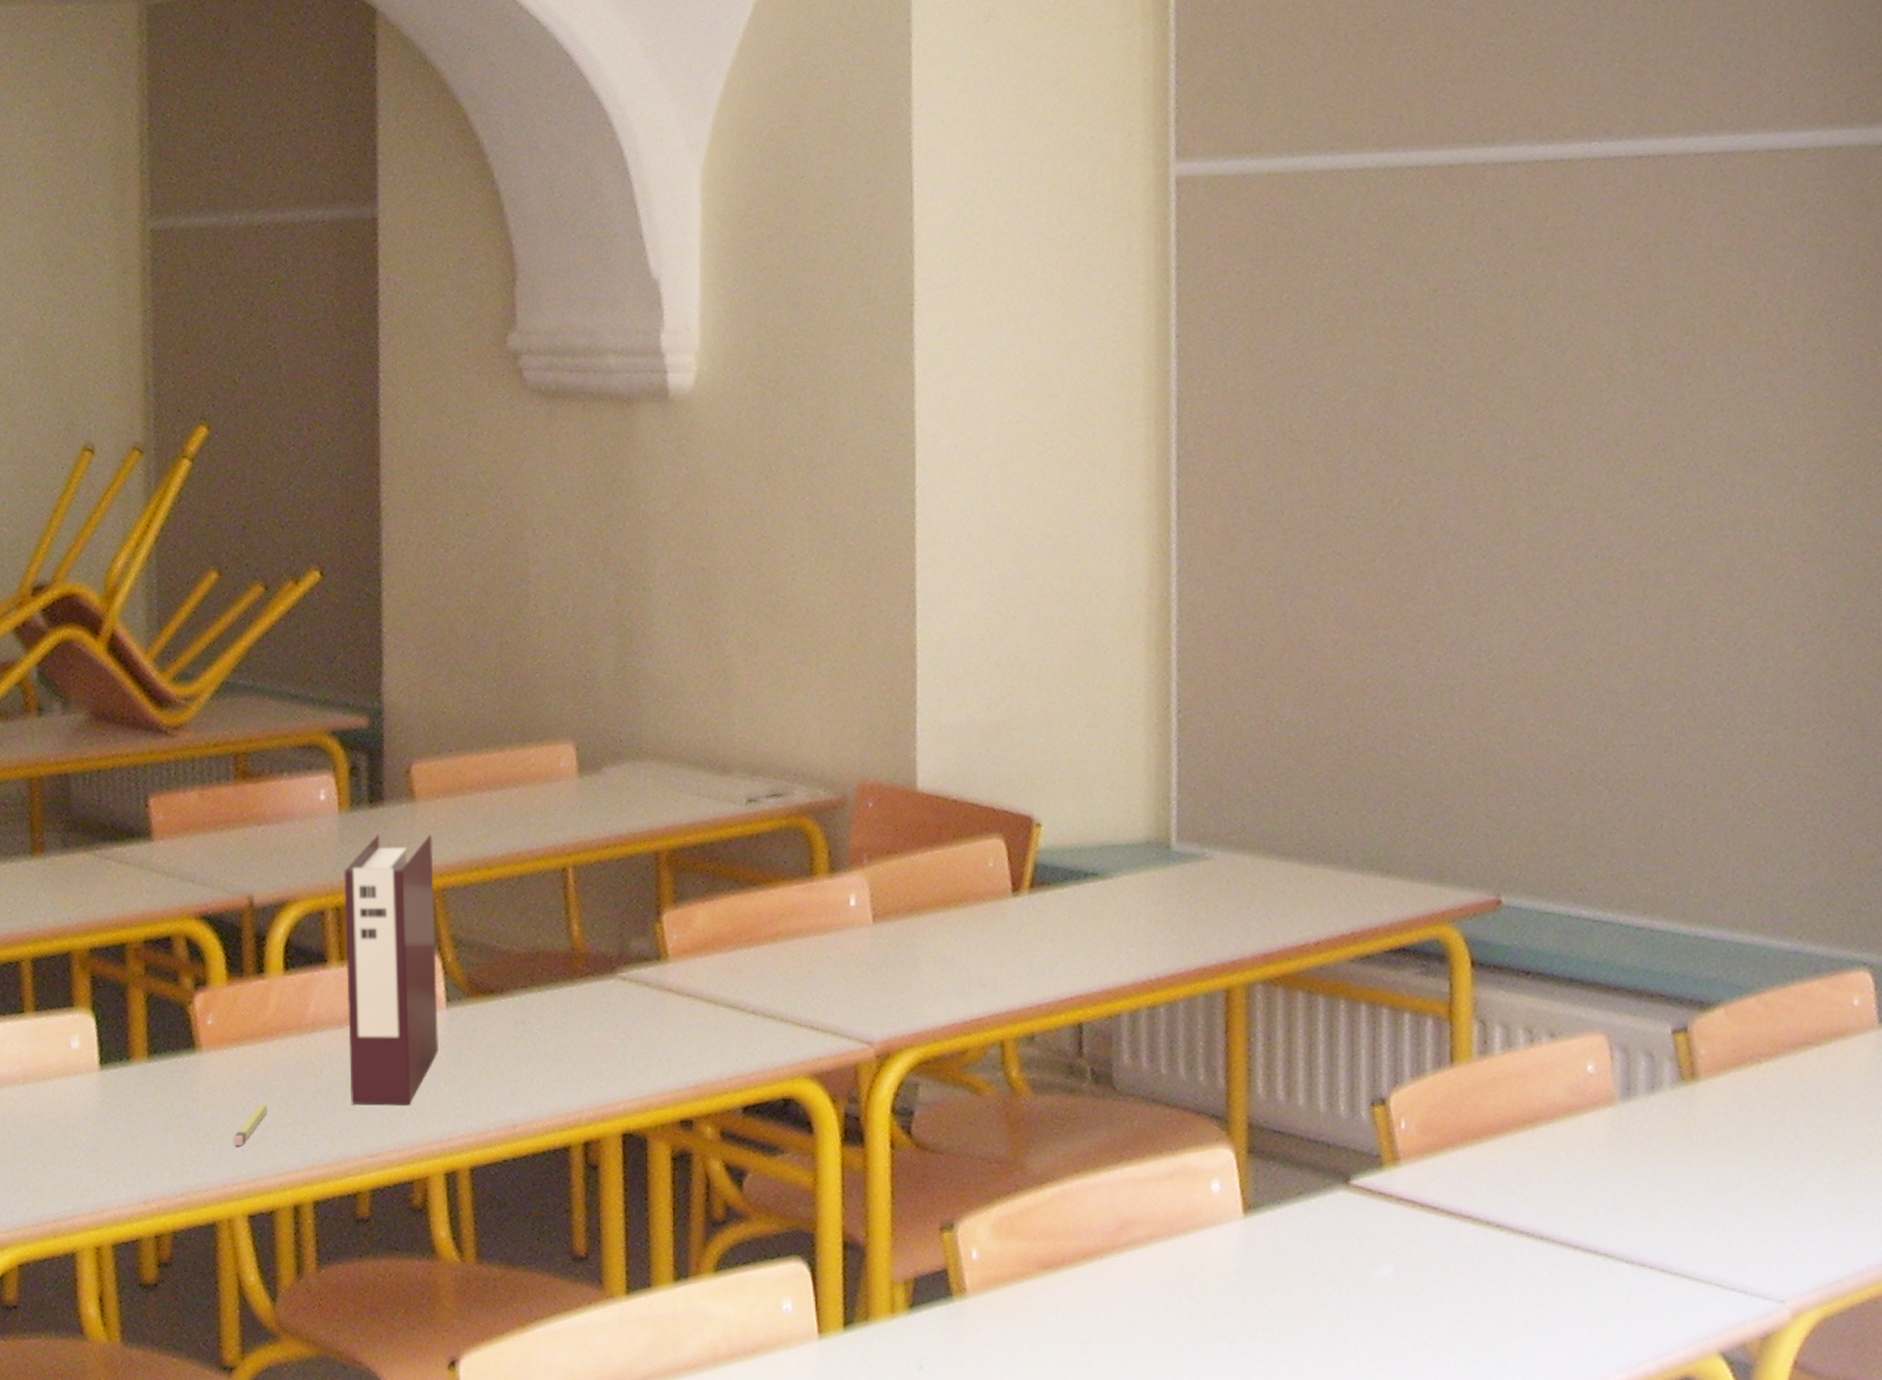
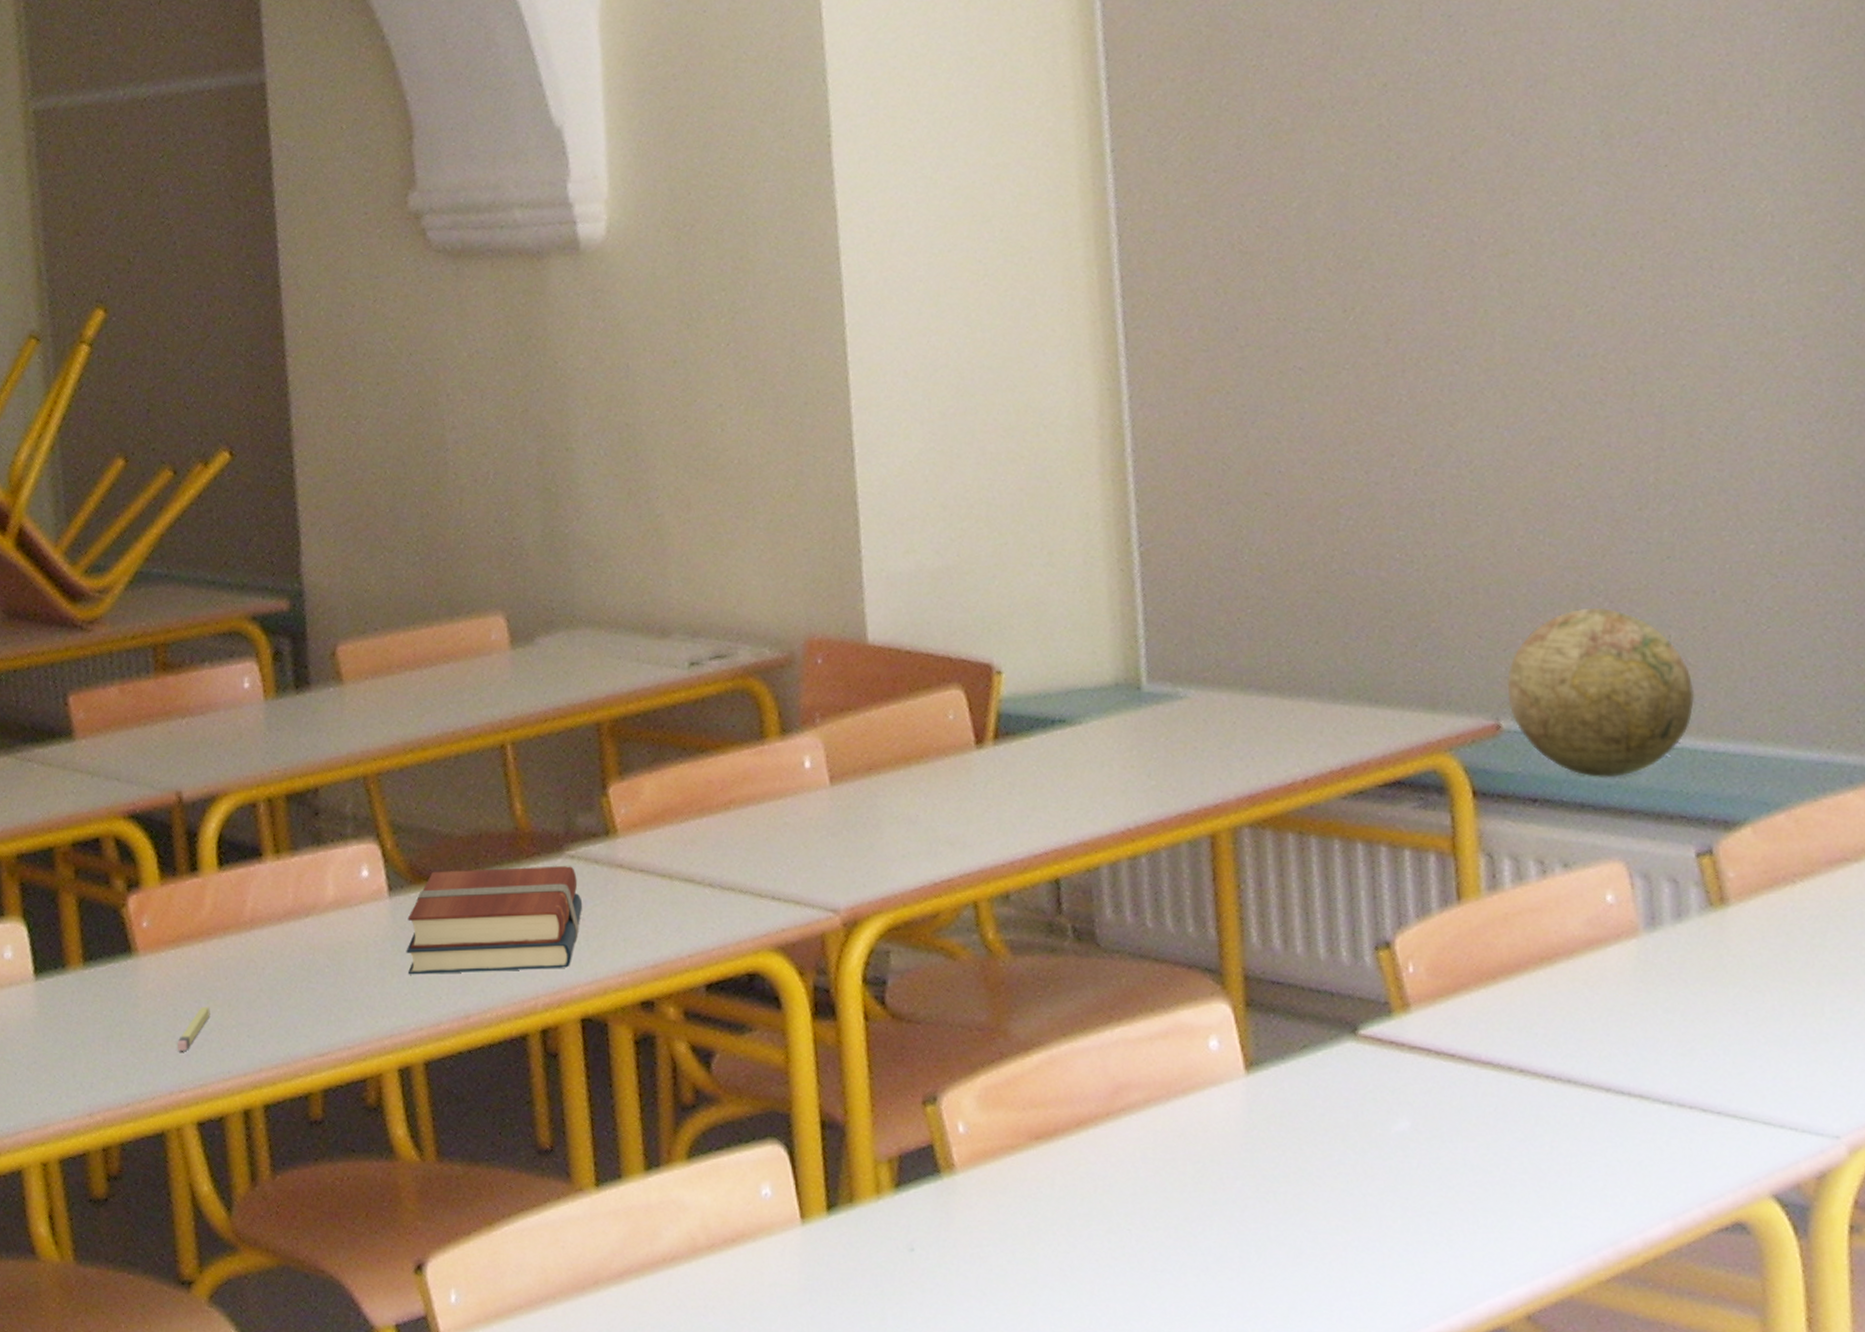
binder: present [344,834,440,1105] -> none [273,717,384,1002]
books: none [459,985,631,1085] -> present [406,866,583,975]
globe: none [1509,796,1681,956] -> present [1507,608,1695,778]

